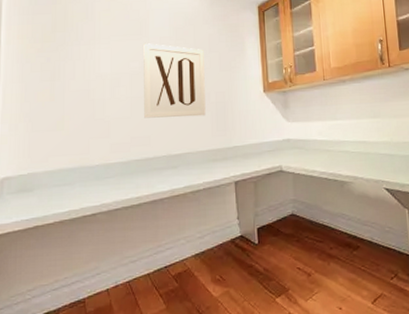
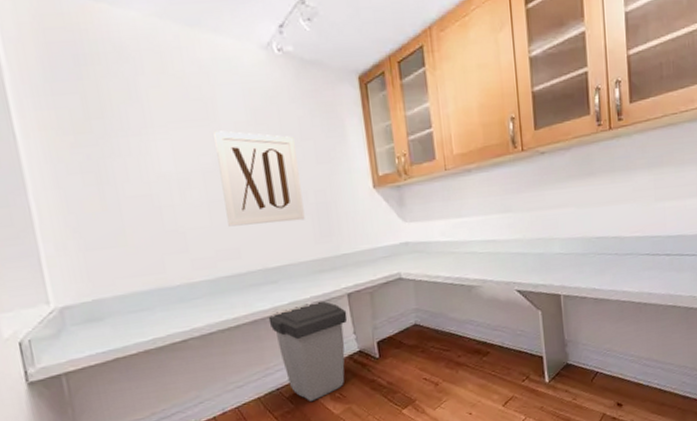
trash can: none [166,186,233,281] -> present [268,301,348,401]

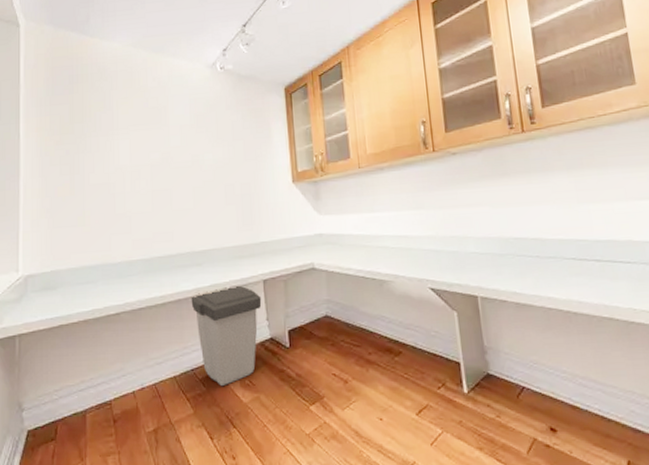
wall art: present [213,130,305,227] -> none [163,132,231,213]

